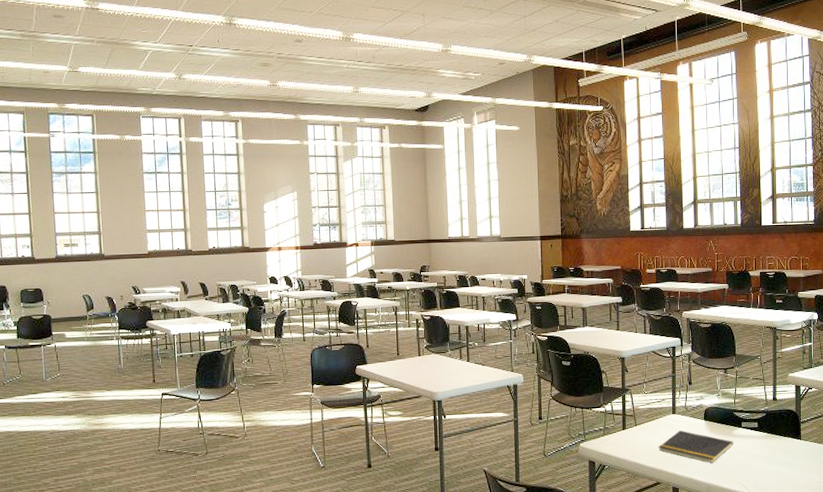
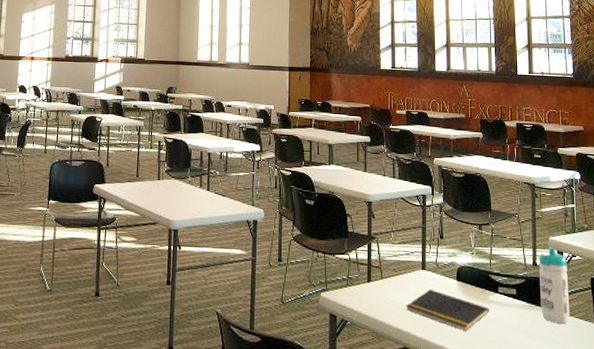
water bottle: none [778,382,805,448] -> present [538,246,570,324]

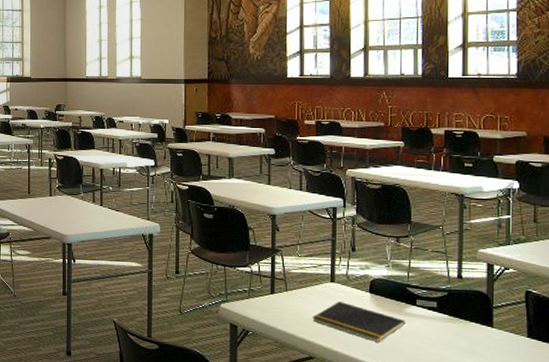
water bottle: present [538,246,570,324] -> none [464,259,499,337]

